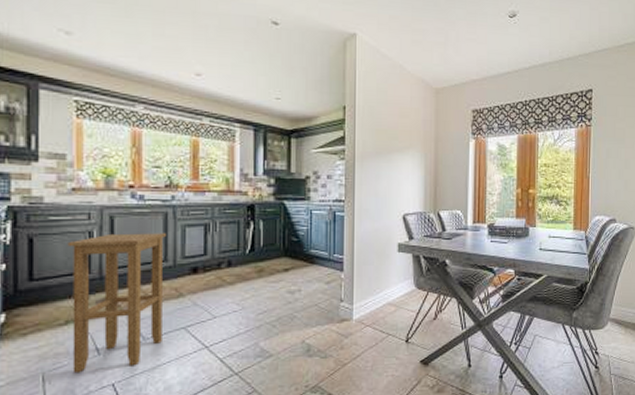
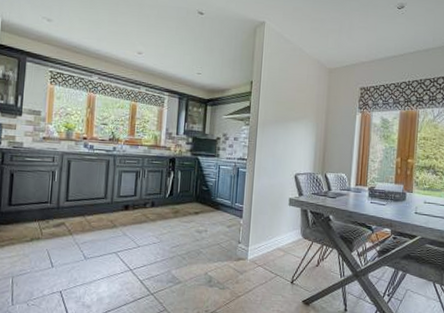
stool: present [67,233,166,374] -> none [33,174,107,280]

